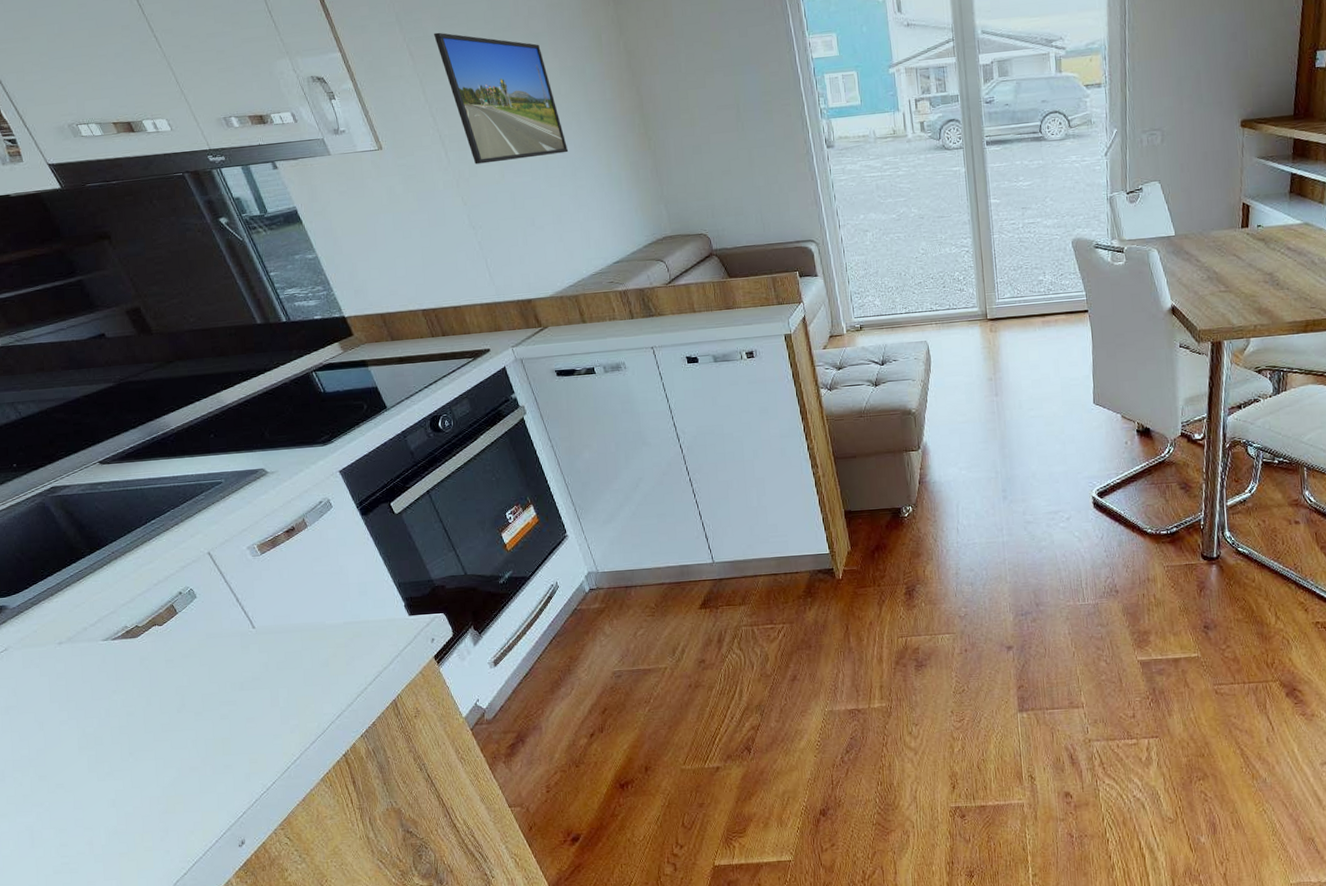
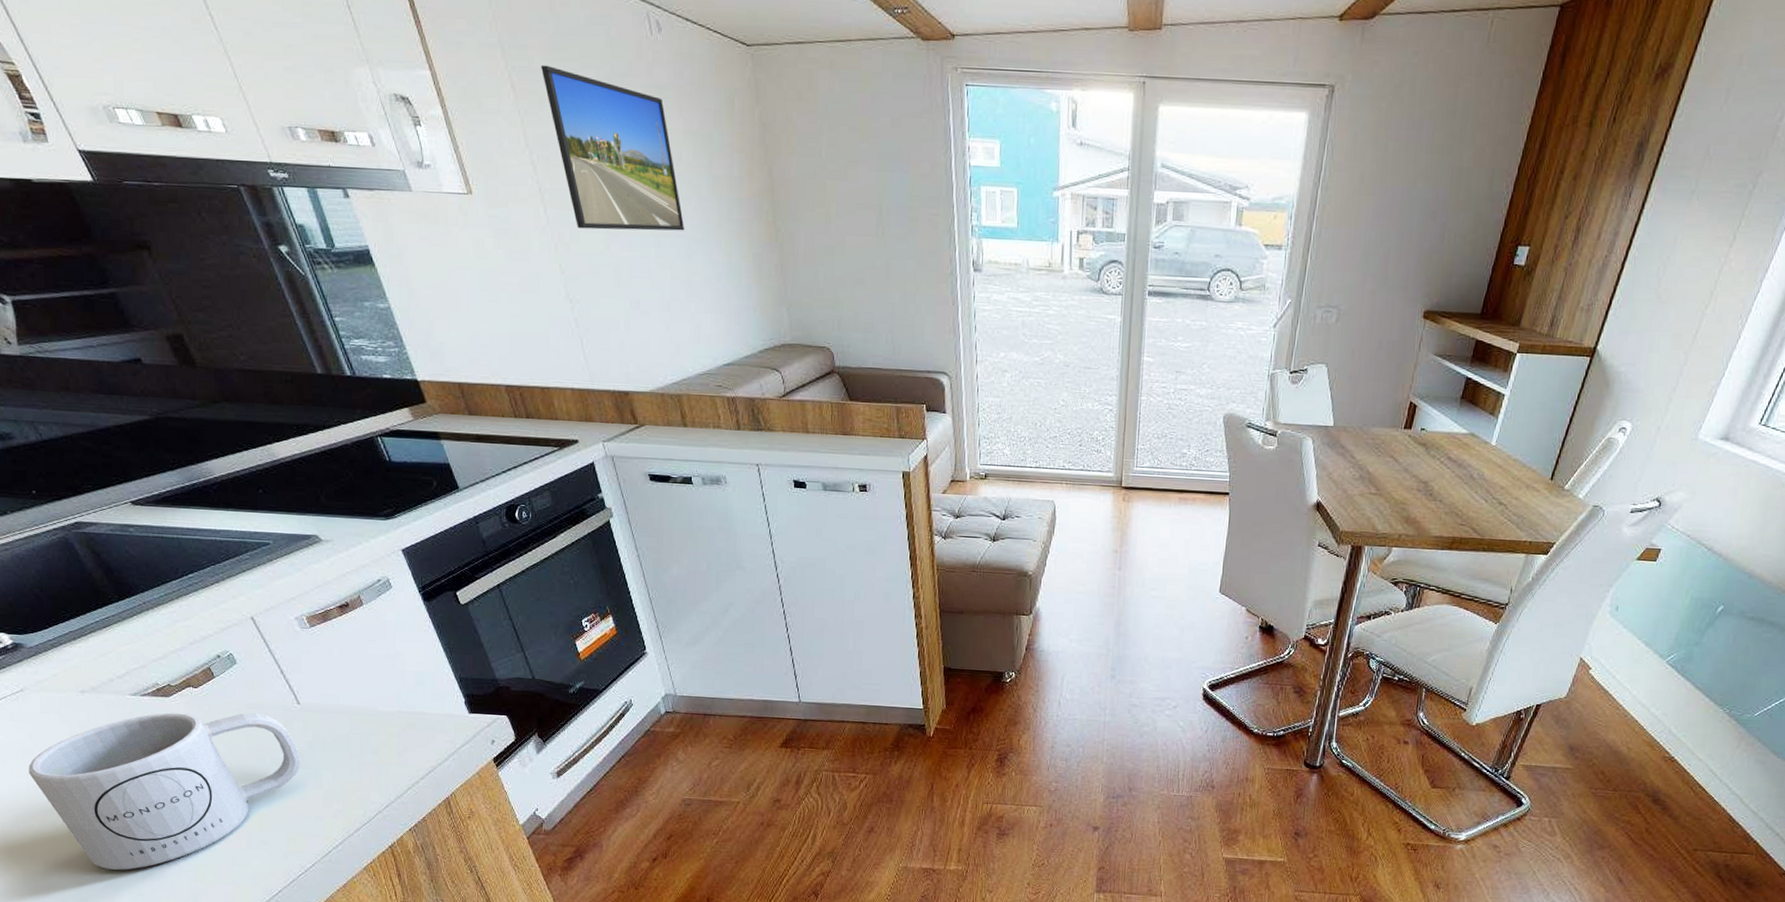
mug: none [13,642,258,812] -> present [29,712,300,871]

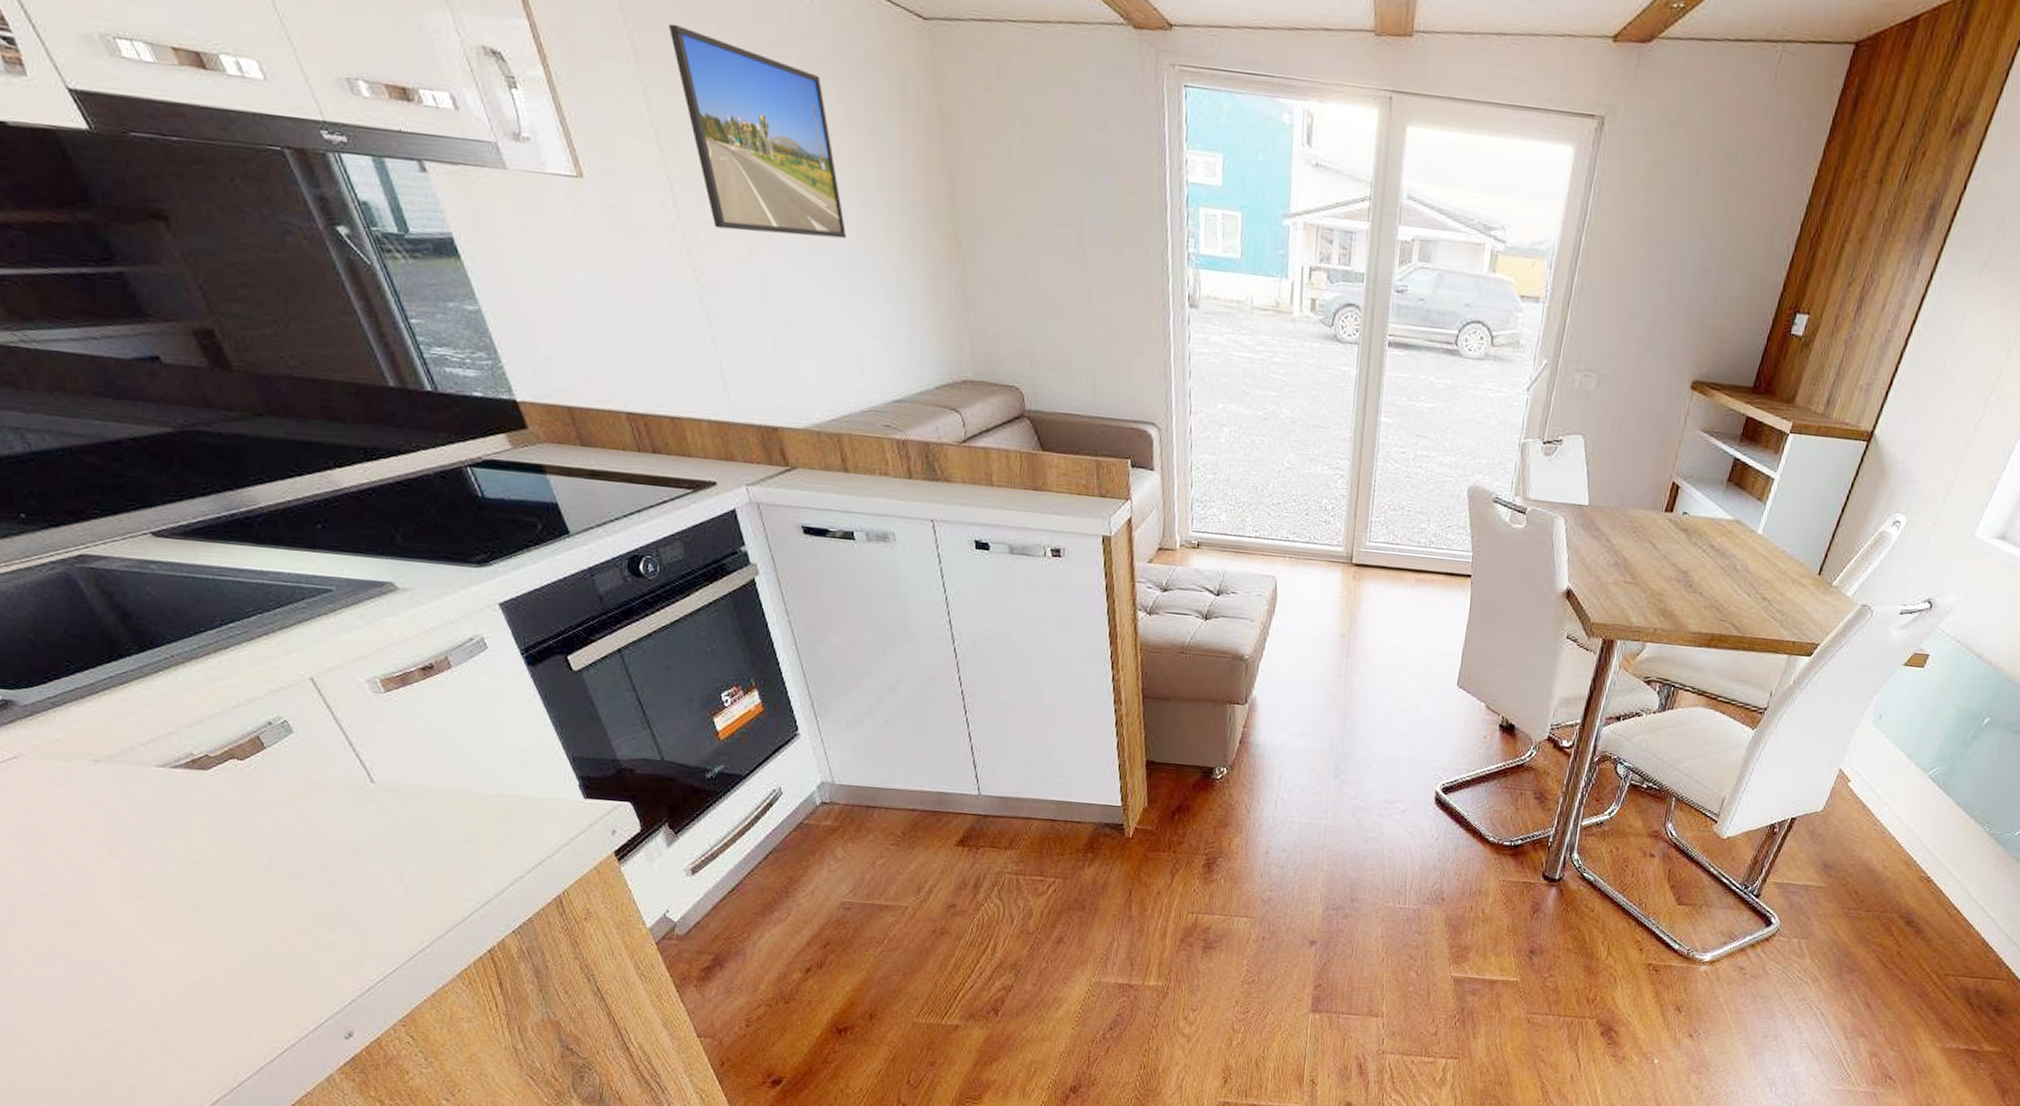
mug: present [29,712,300,871] -> none [27,788,376,974]

